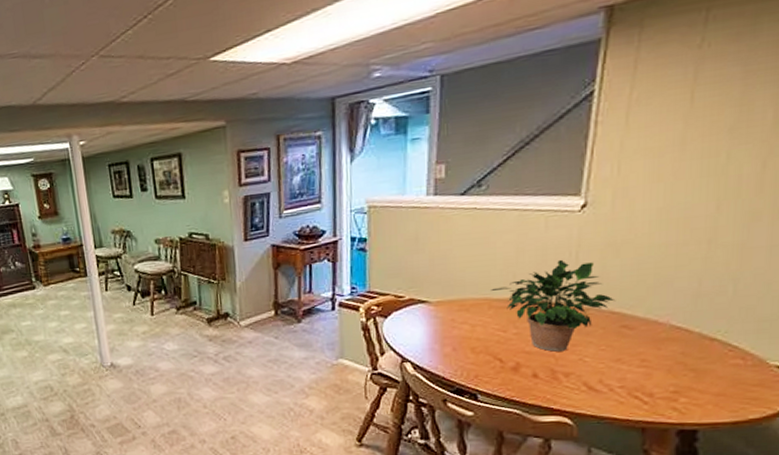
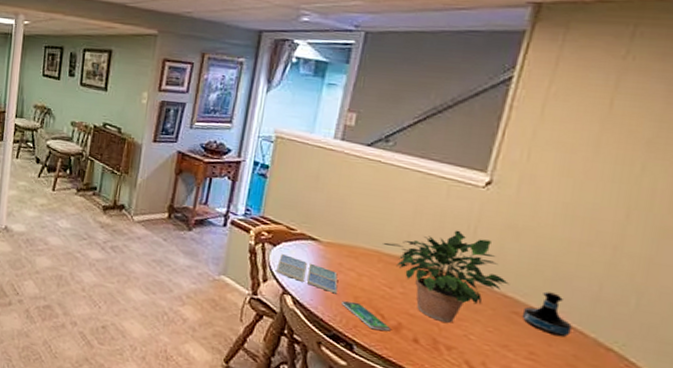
drink coaster: none [392,323,454,350] -> present [276,254,338,294]
smartphone: none [460,353,510,375] -> present [342,301,391,332]
tequila bottle: none [630,298,677,339] -> present [521,291,572,338]

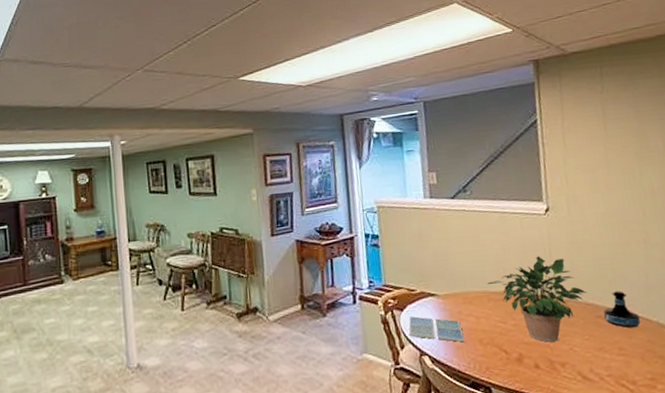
smartphone: present [342,301,391,332] -> none [470,344,516,367]

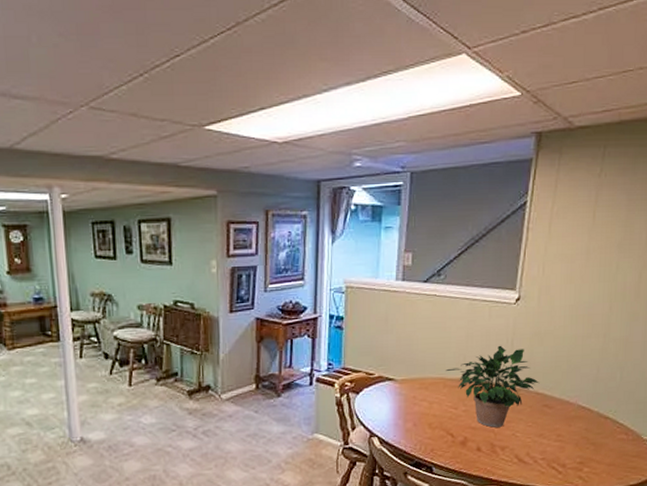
drink coaster: present [409,316,465,343] -> none [362,400,414,426]
tequila bottle: present [603,291,641,328] -> none [550,382,583,417]

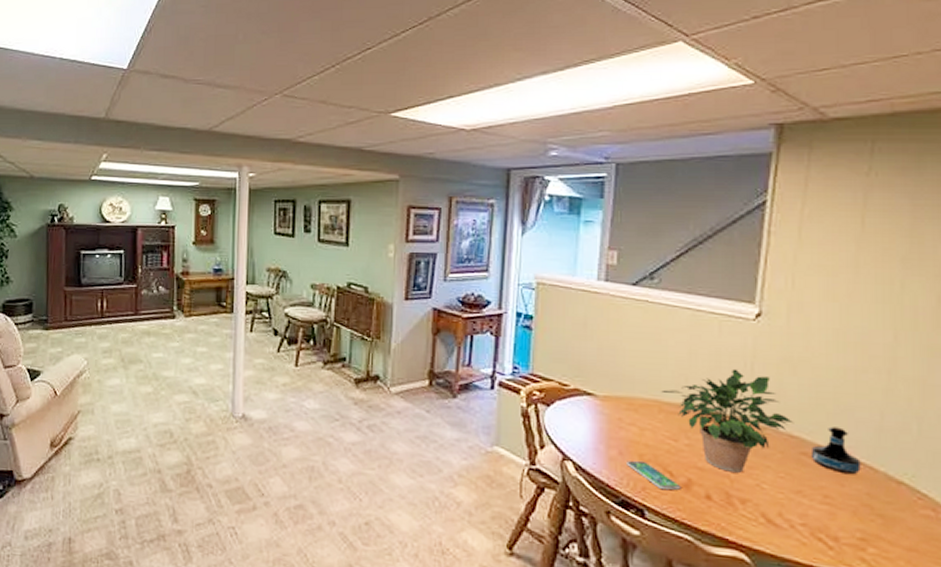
smartphone: none [419,428,459,449] -> present [627,460,681,491]
tequila bottle: none [550,382,583,417] -> present [810,426,861,475]

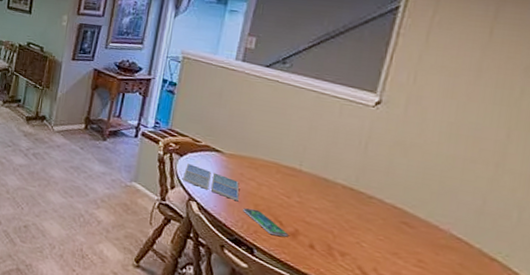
drink coaster: none [553,415,620,454] -> present [183,164,239,202]
potted plant: present [661,368,794,473] -> none [281,145,399,231]
tequila bottle: present [810,426,861,475] -> none [410,204,458,247]

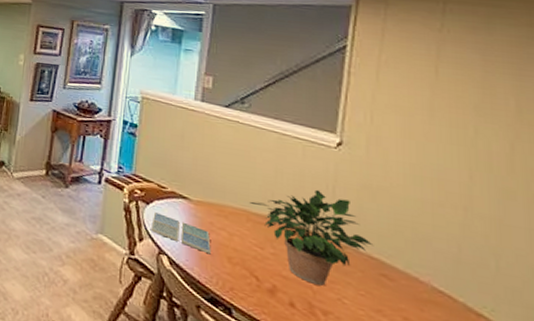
smartphone: present [243,208,289,237] -> none [216,261,266,295]
potted plant: none [281,145,399,231] -> present [249,189,374,286]

